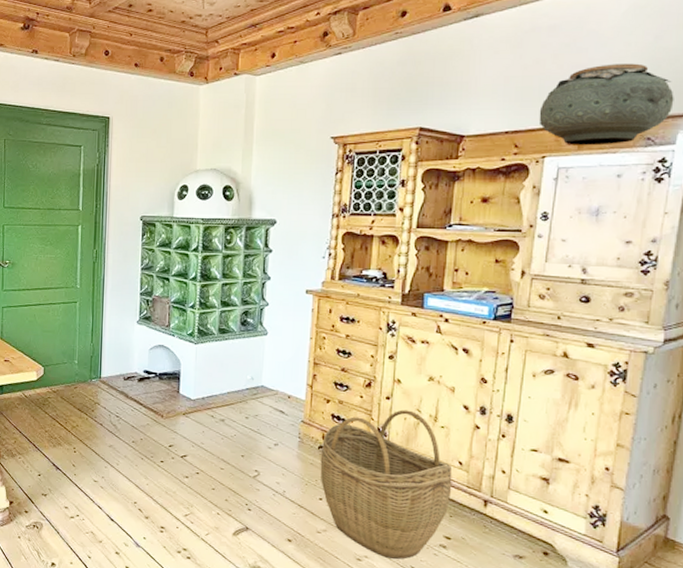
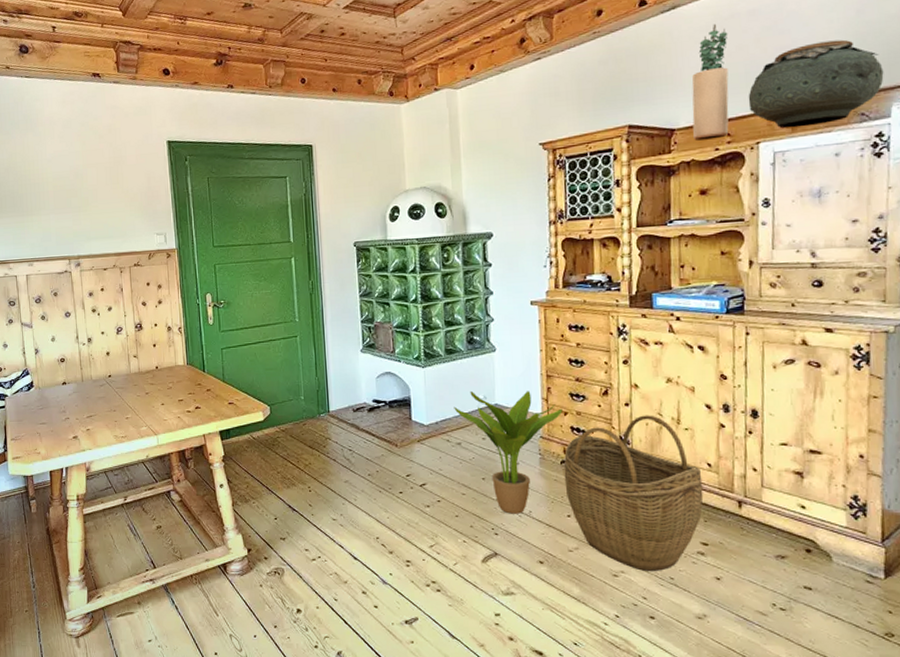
potted plant: none [221,371,326,493] -> present [454,391,563,514]
vase: none [482,35,527,149] -> present [691,23,729,141]

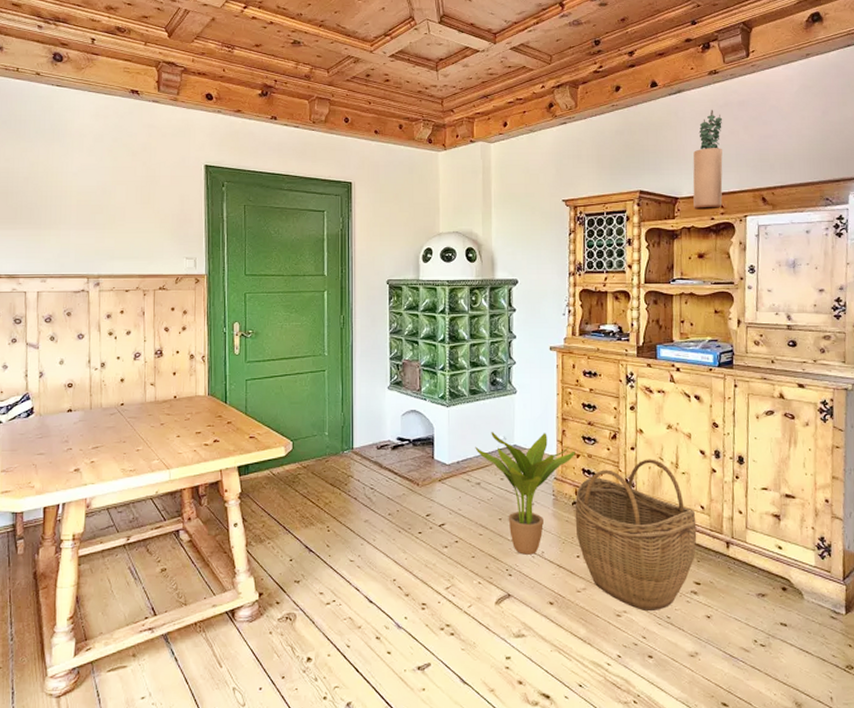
decorative jar: present [748,39,884,129] -> none [738,134,843,206]

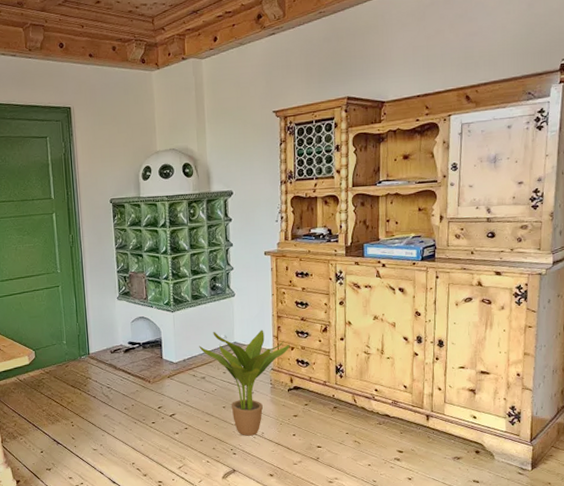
woven basket: present [575,459,697,610] -> none [290,347,400,477]
vase: present [692,109,723,210] -> none [398,9,429,112]

